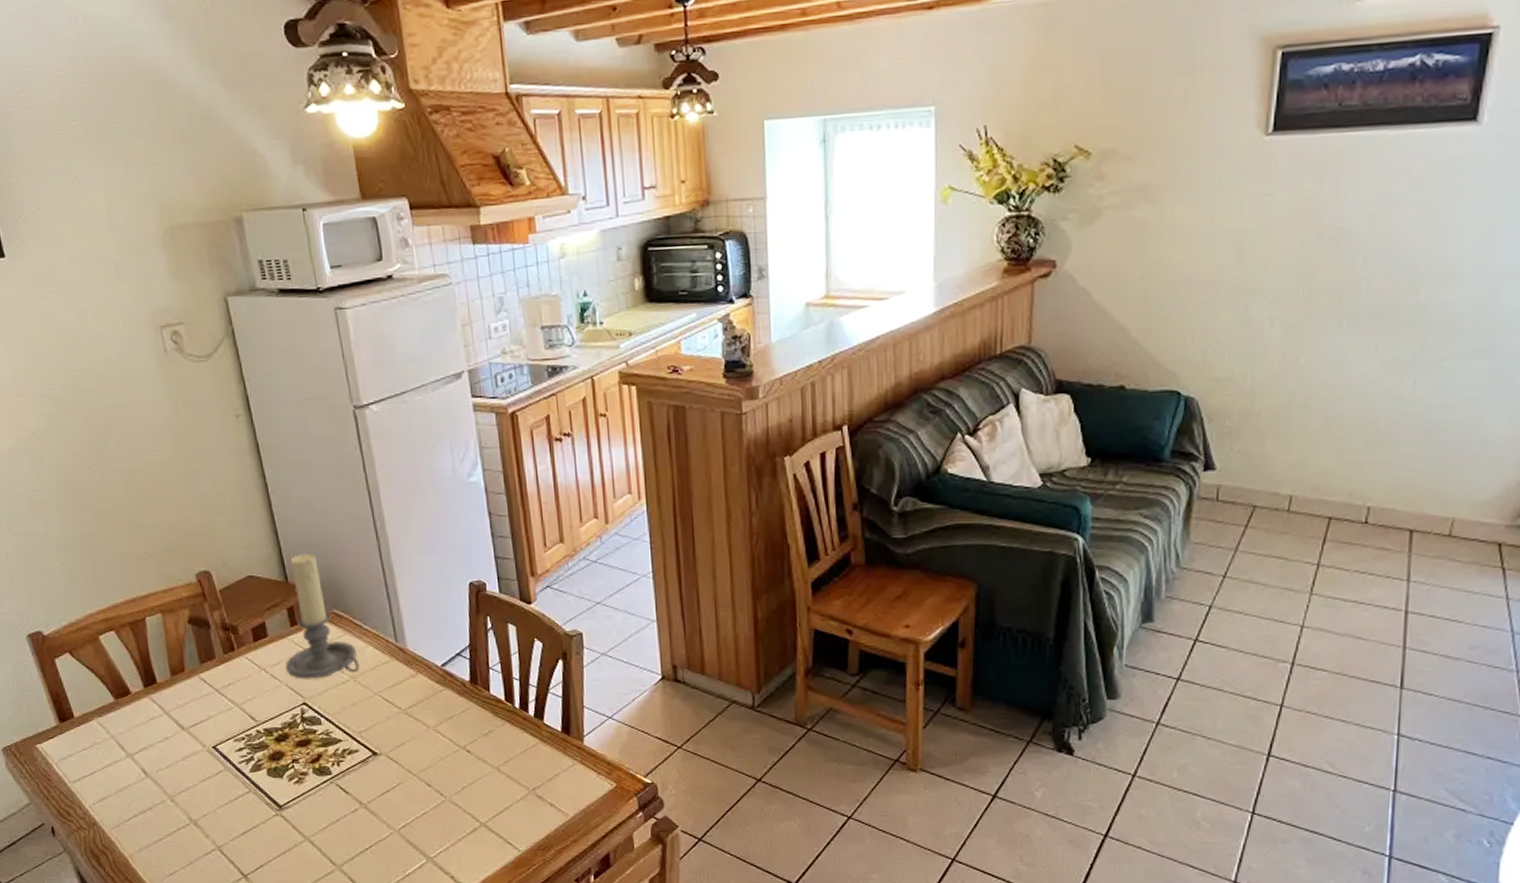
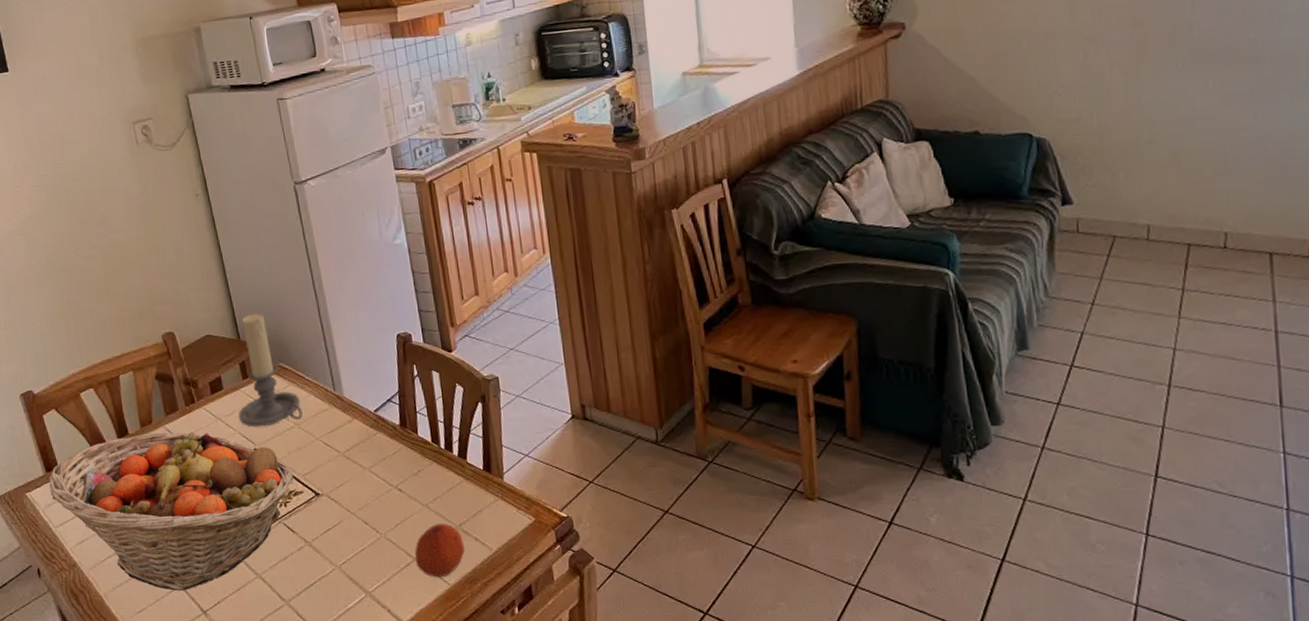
fruit basket: none [63,682,349,853] -> present [49,432,294,591]
fruit: none [482,786,538,844] -> present [414,523,465,578]

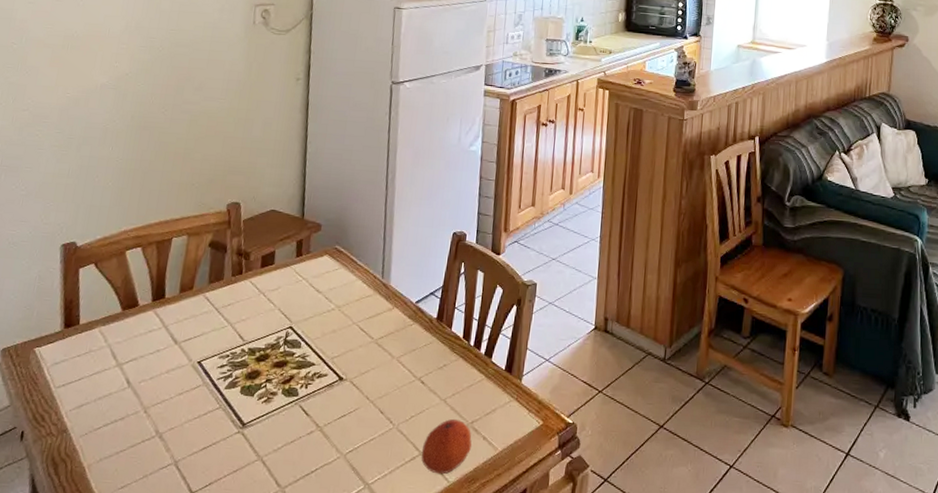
fruit basket: present [49,432,294,591] -> none [62,299,323,468]
candle holder: present [239,312,303,427] -> none [282,195,347,306]

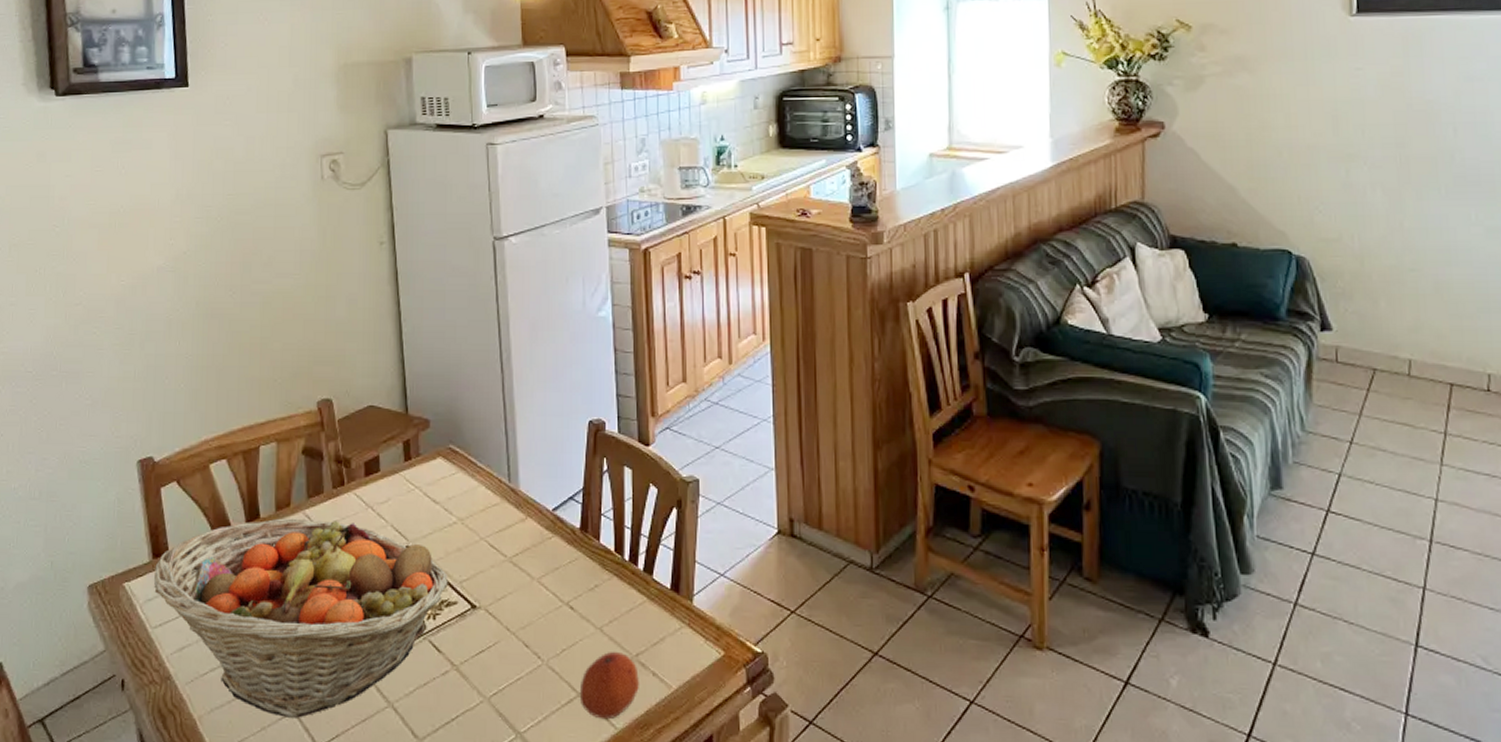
fruit basket: none [62,299,323,468] -> present [154,518,449,718]

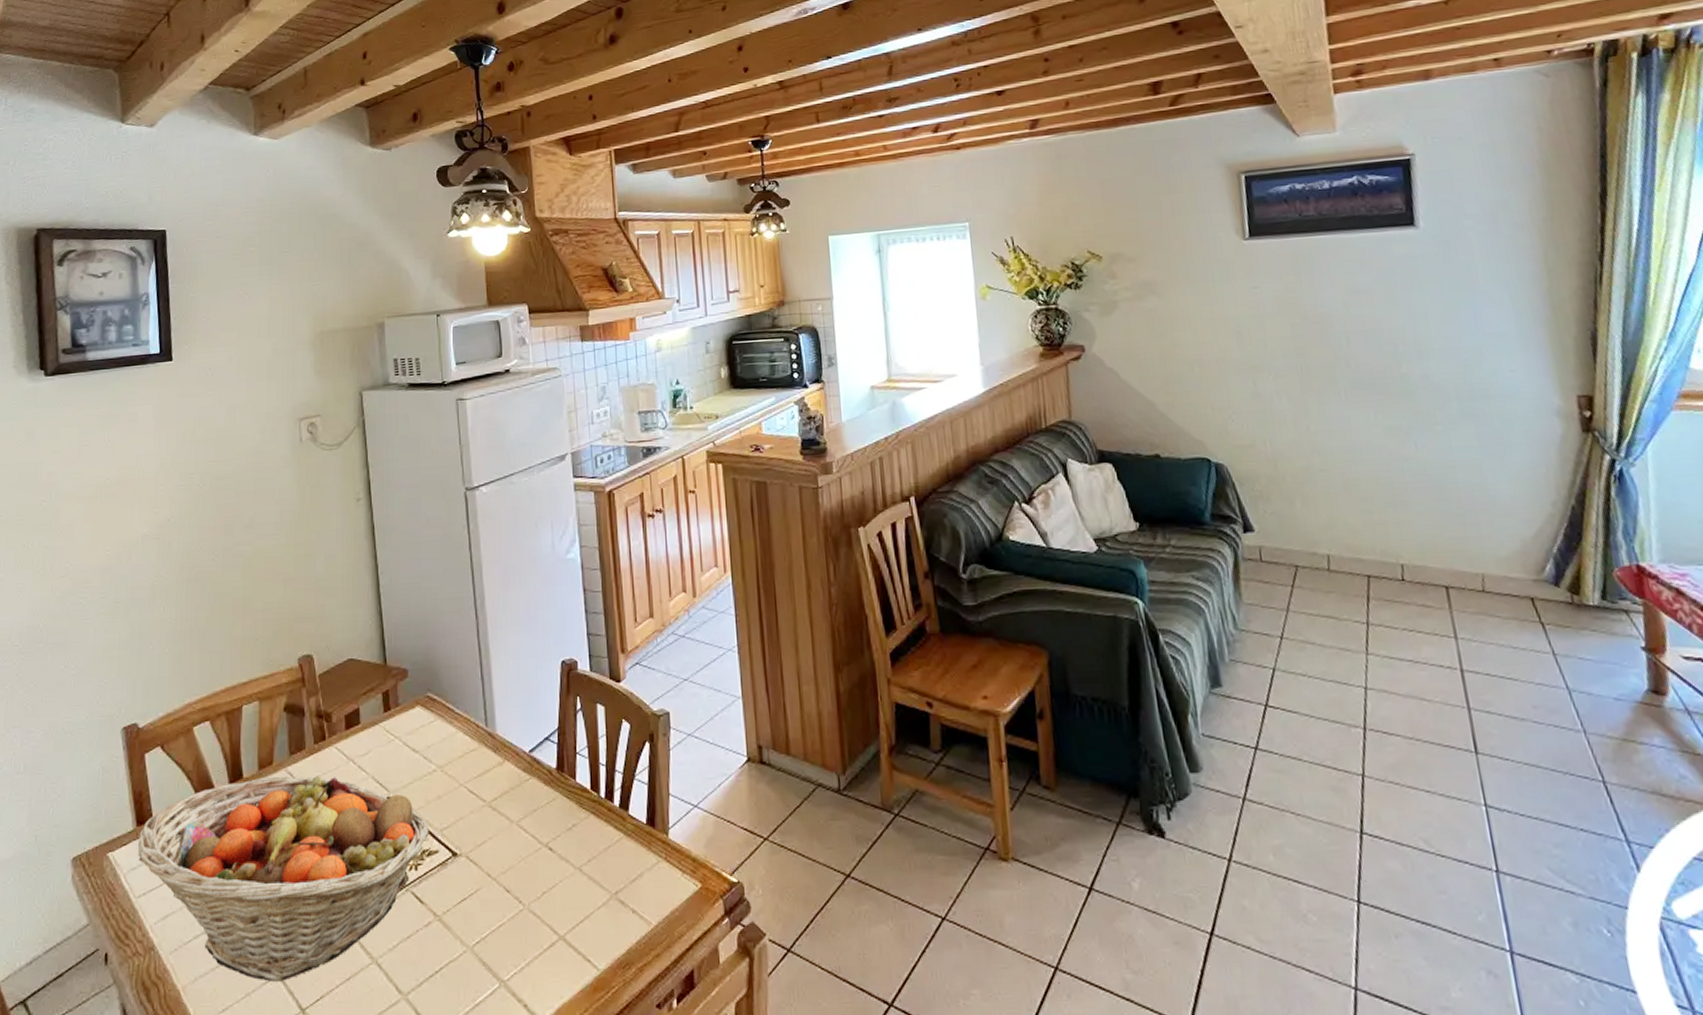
fruit: present [579,651,639,720] -> none [561,890,619,962]

